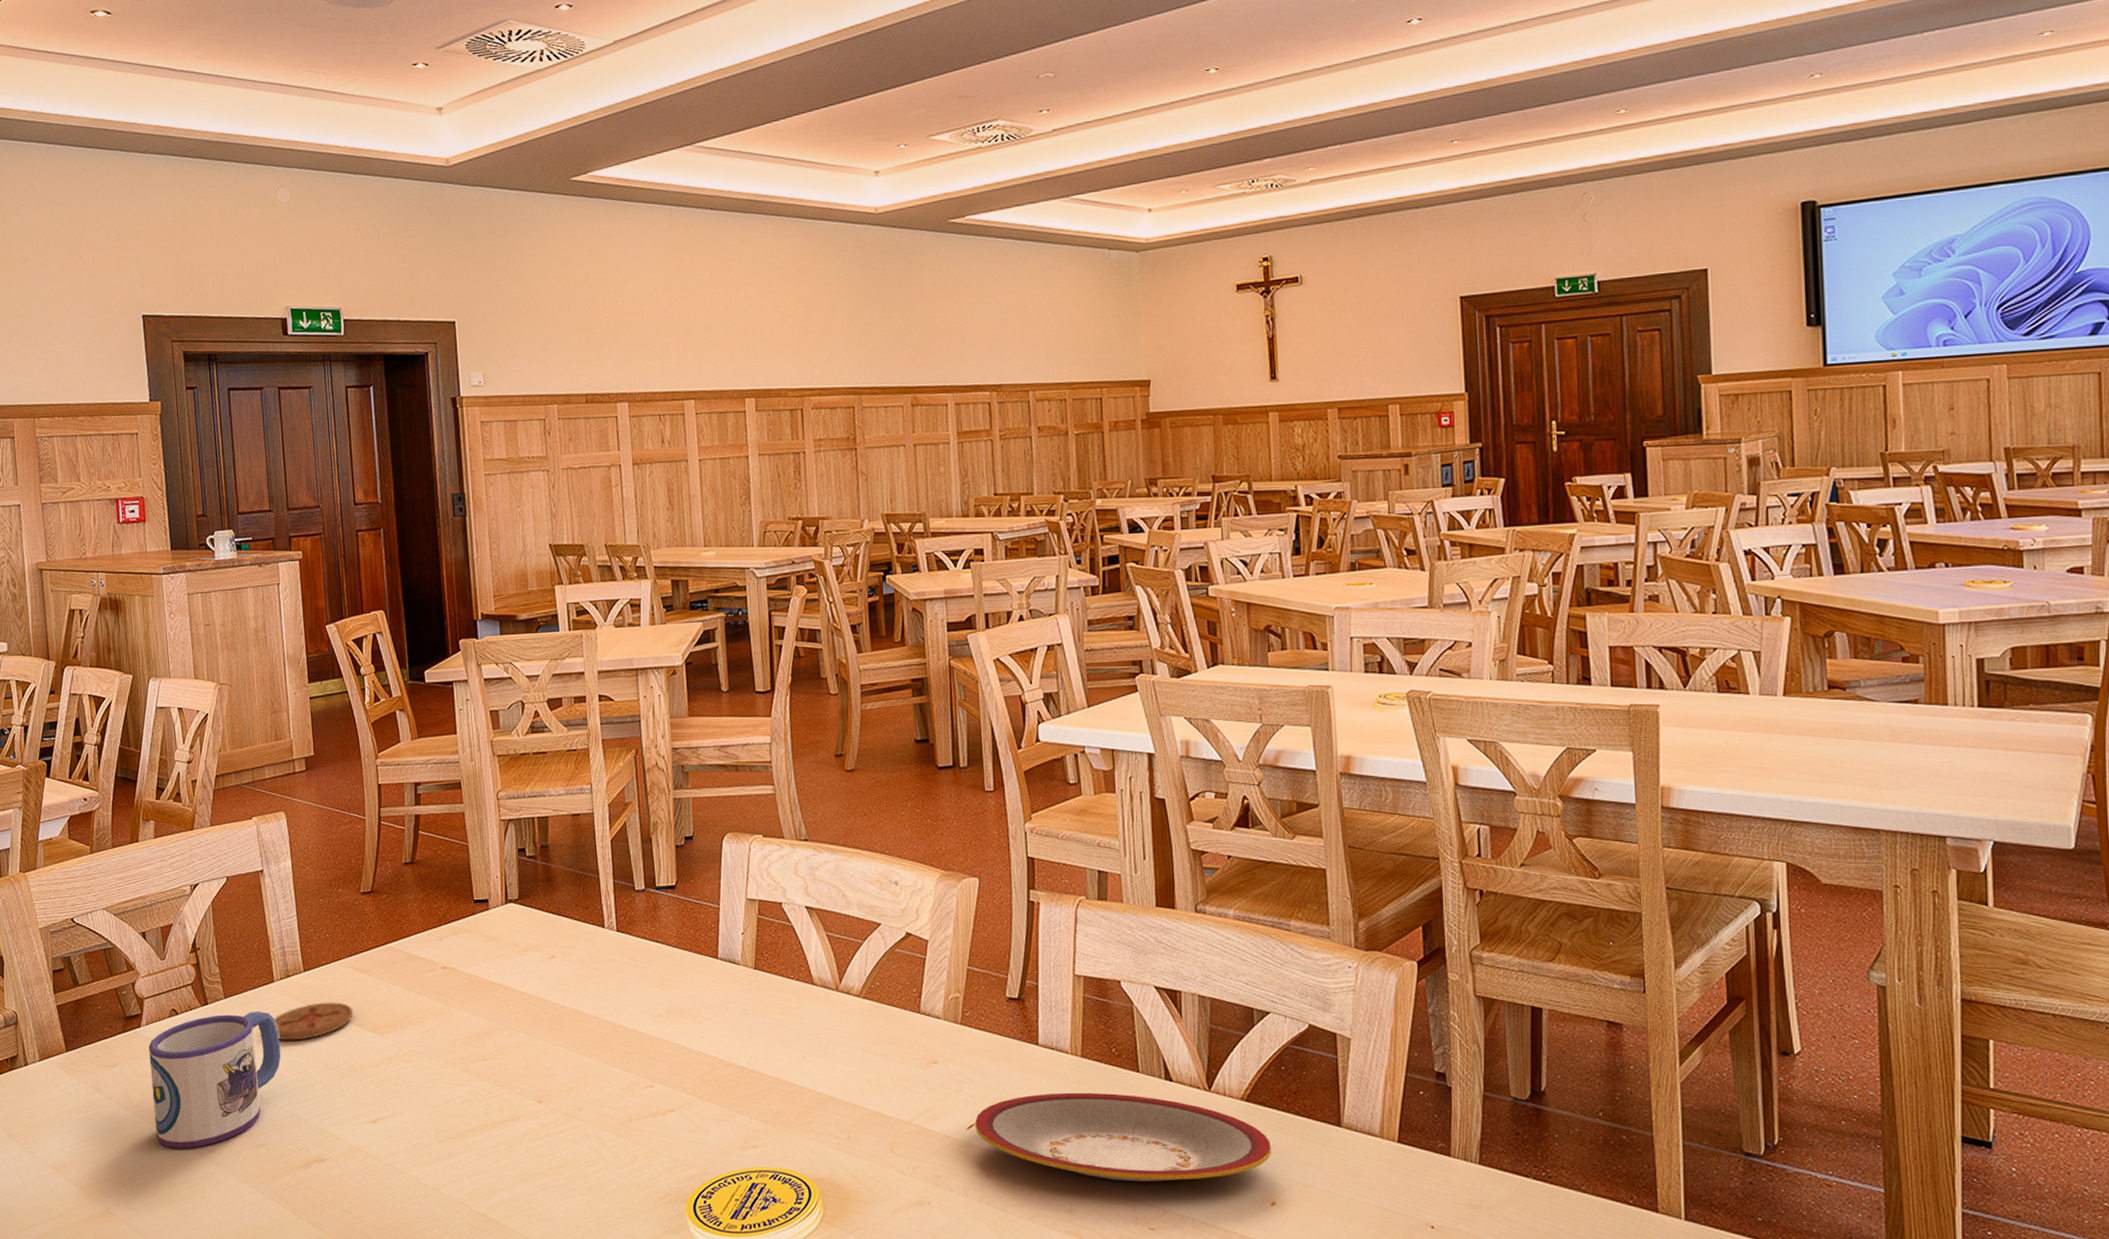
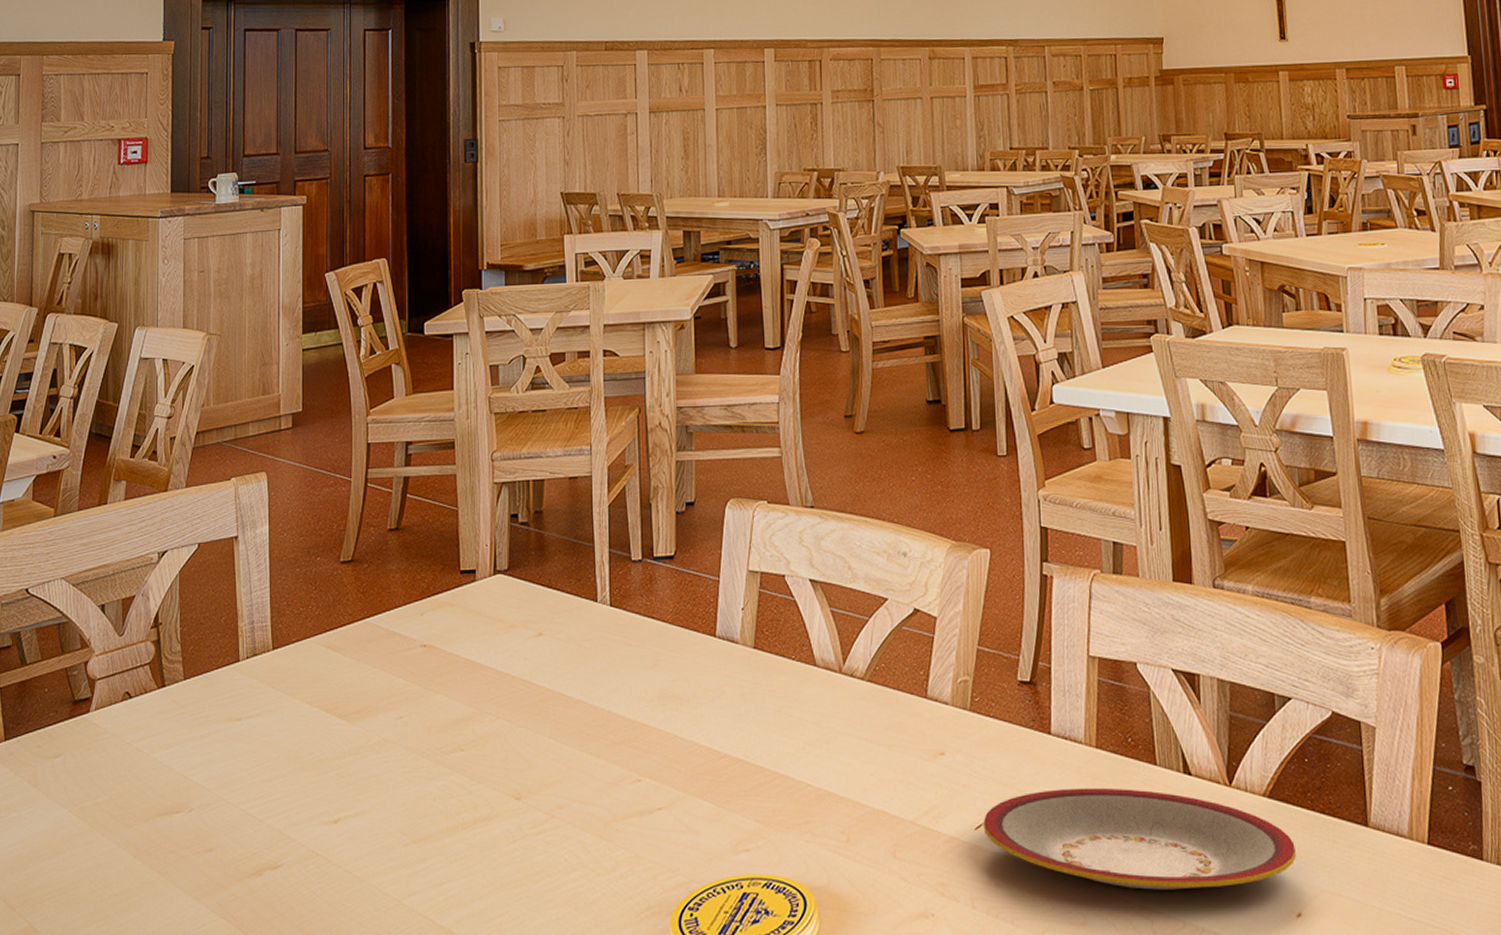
mug: present [148,1012,281,1148] -> none [94,695,240,853]
coaster: present [274,1002,354,1041] -> none [235,684,323,728]

